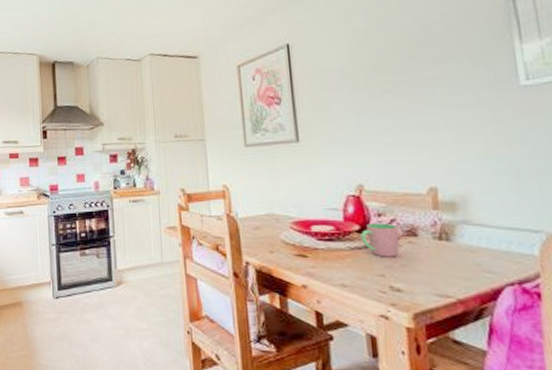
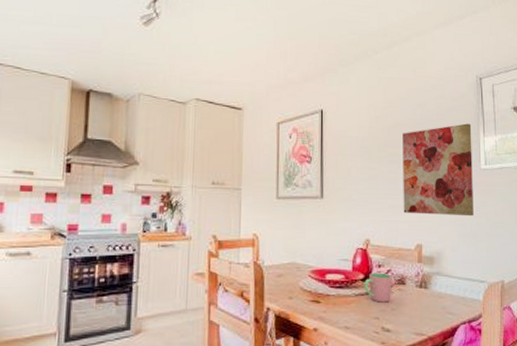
wall art: none [396,30,514,151] -> present [403,123,474,217]

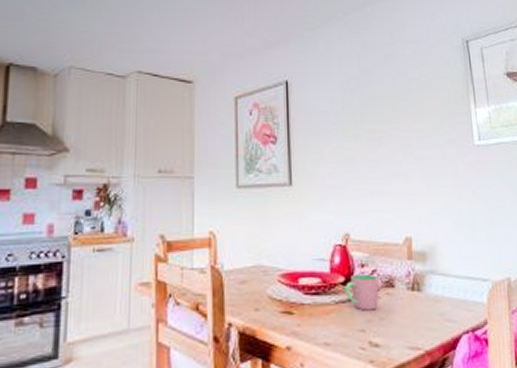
wall art: present [403,123,474,217] -> none [382,93,470,202]

